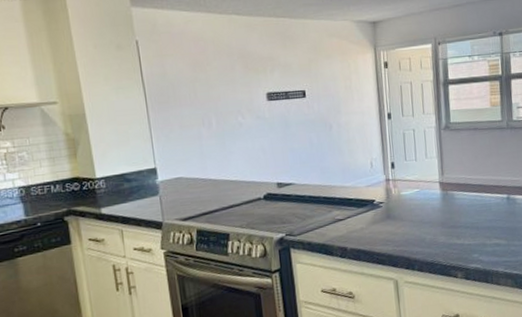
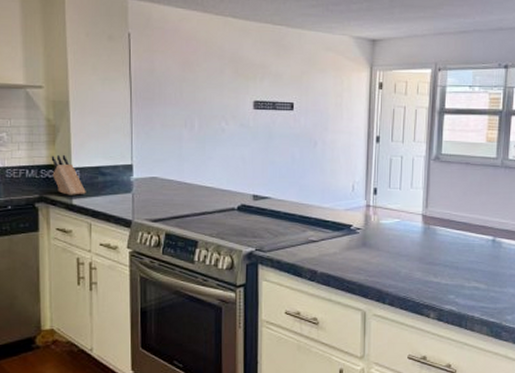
knife block: none [74,166,114,205] -> present [51,154,86,195]

